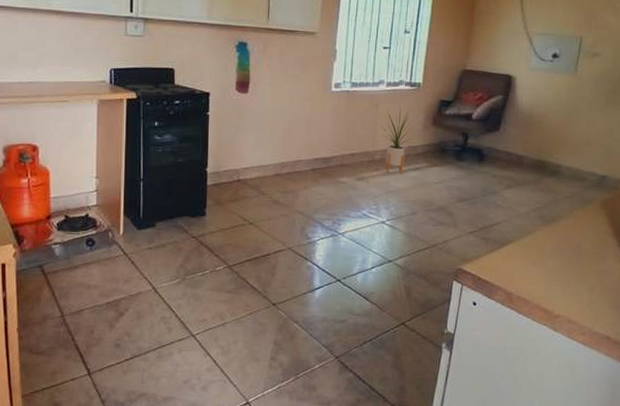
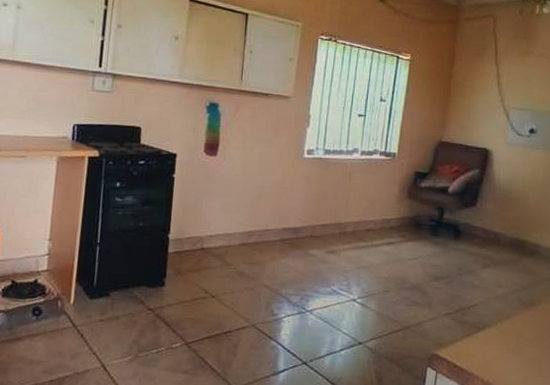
house plant: present [381,107,418,174] -> none [353,177,393,249]

